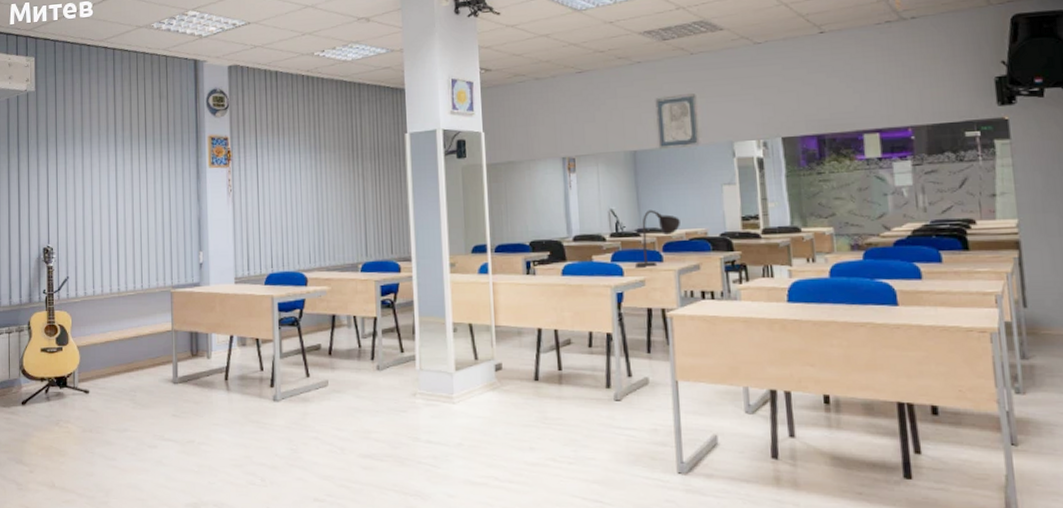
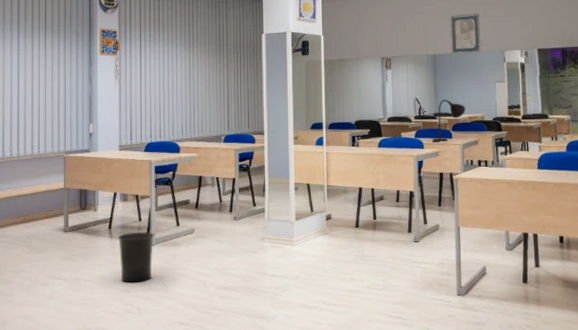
waste bin: none [235,383,280,447] -> present [117,231,154,283]

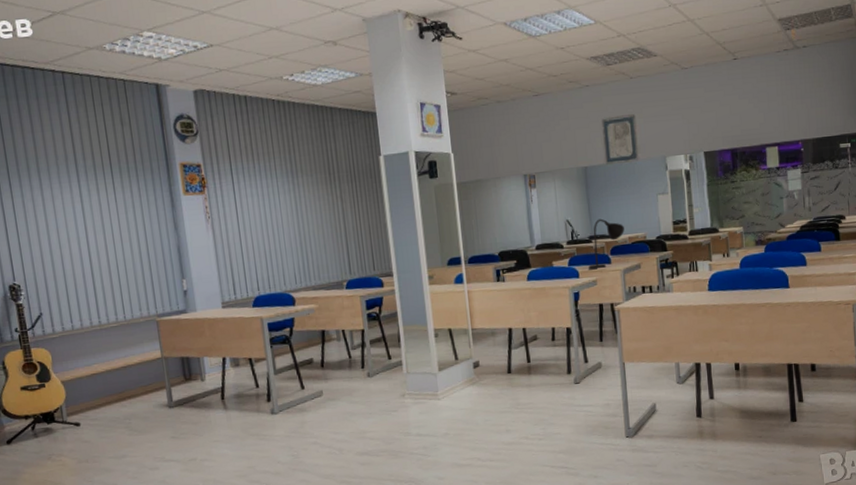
waste bin: present [117,231,154,283] -> none [232,398,279,458]

